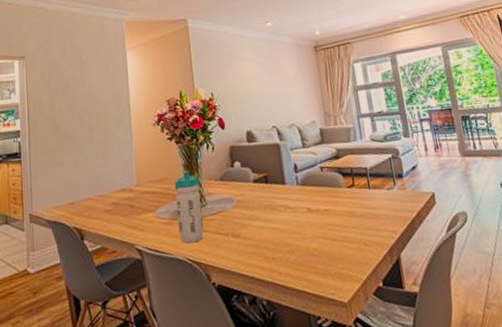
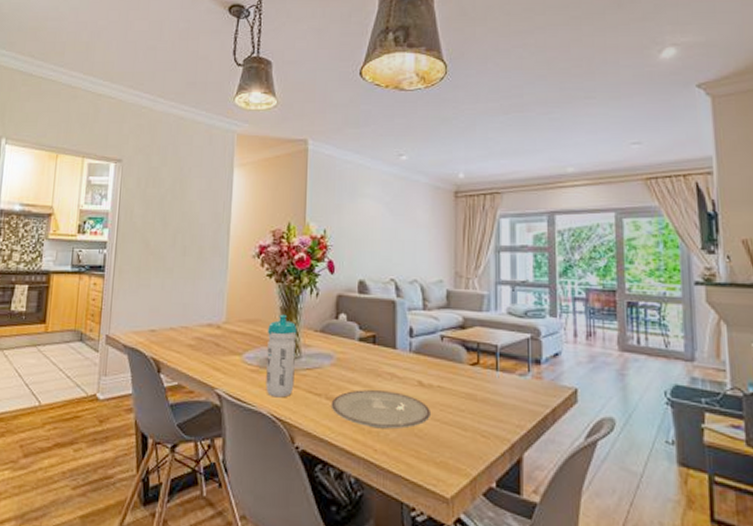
plate: none [237,220,322,255] -> present [331,390,430,429]

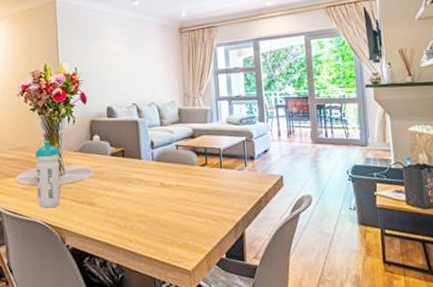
plate: present [331,390,430,429] -> none [92,193,172,224]

